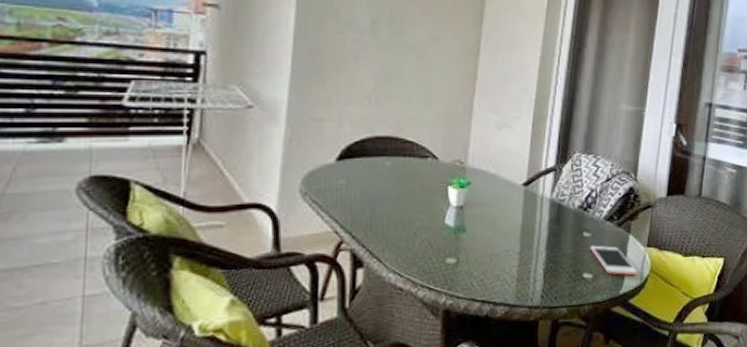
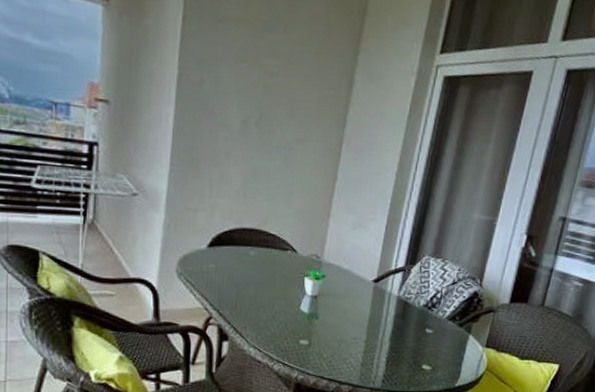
cell phone: present [590,245,638,276] -> none [431,341,474,372]

